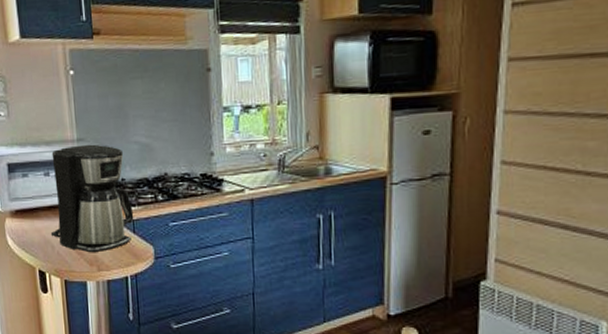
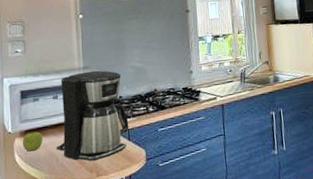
fruit: none [13,211,36,235] -> present [22,131,43,152]

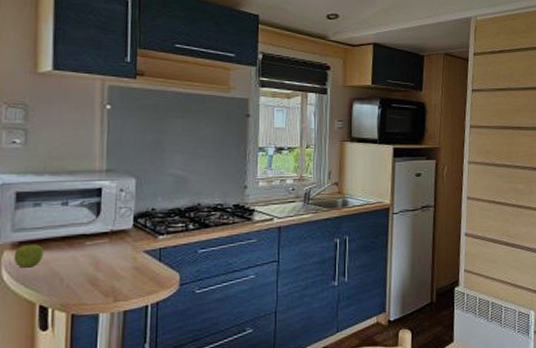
coffee maker: present [56,70,129,161] -> none [60,175,161,284]

